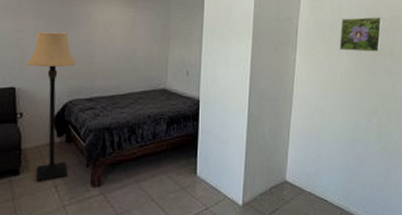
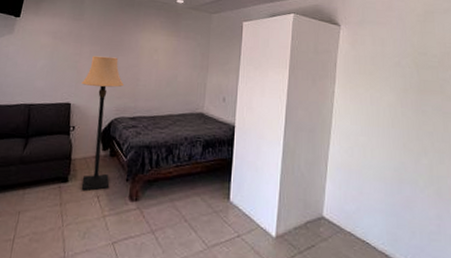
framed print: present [339,17,383,52] -> none [382,52,431,89]

